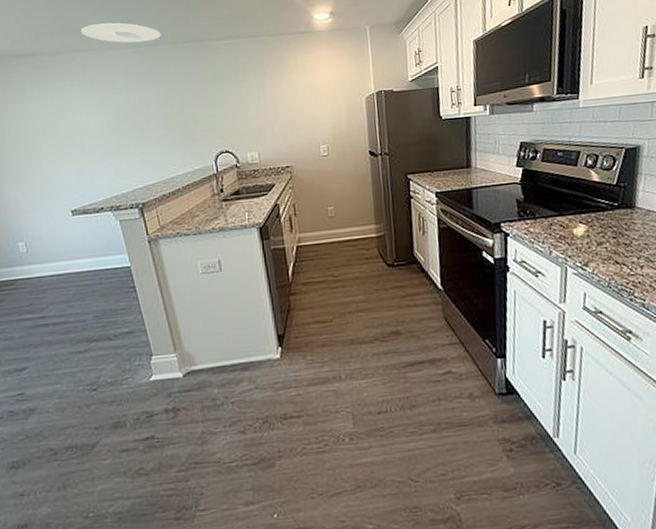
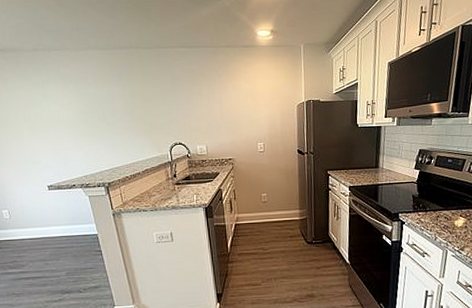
ceiling light: present [80,22,161,43] -> none [56,26,126,46]

